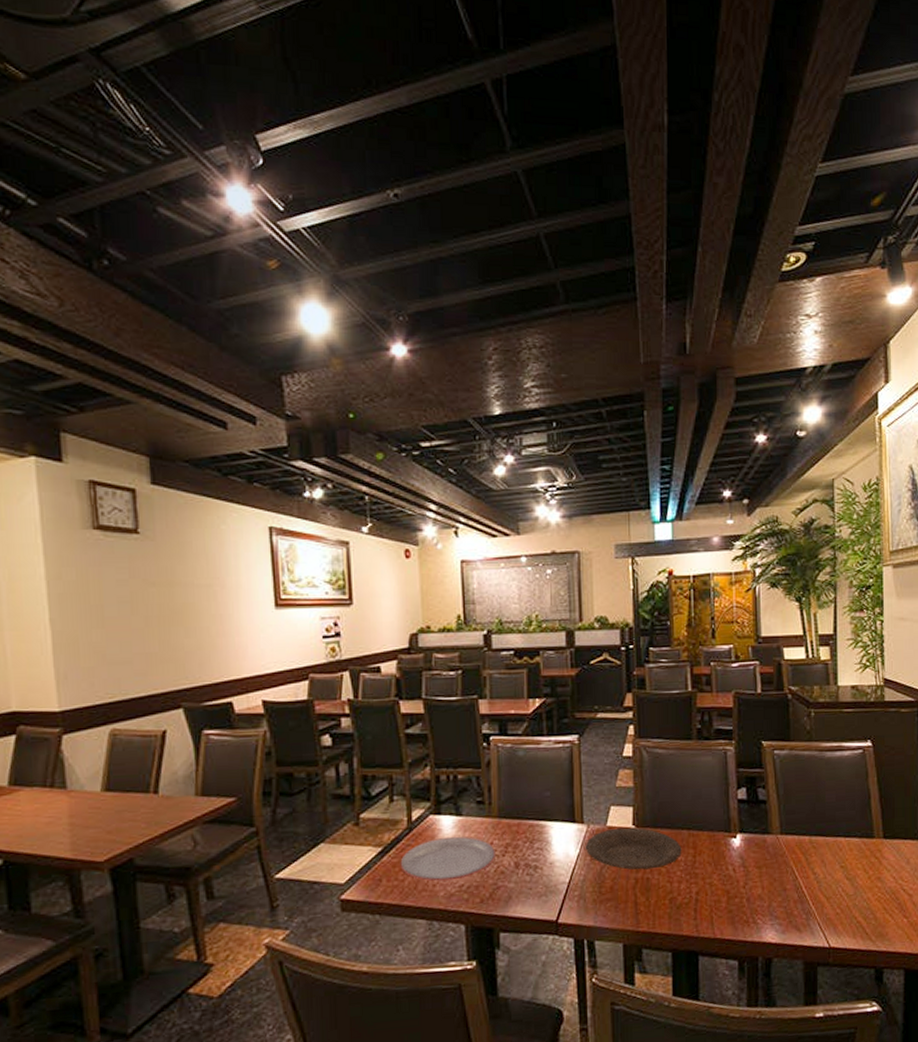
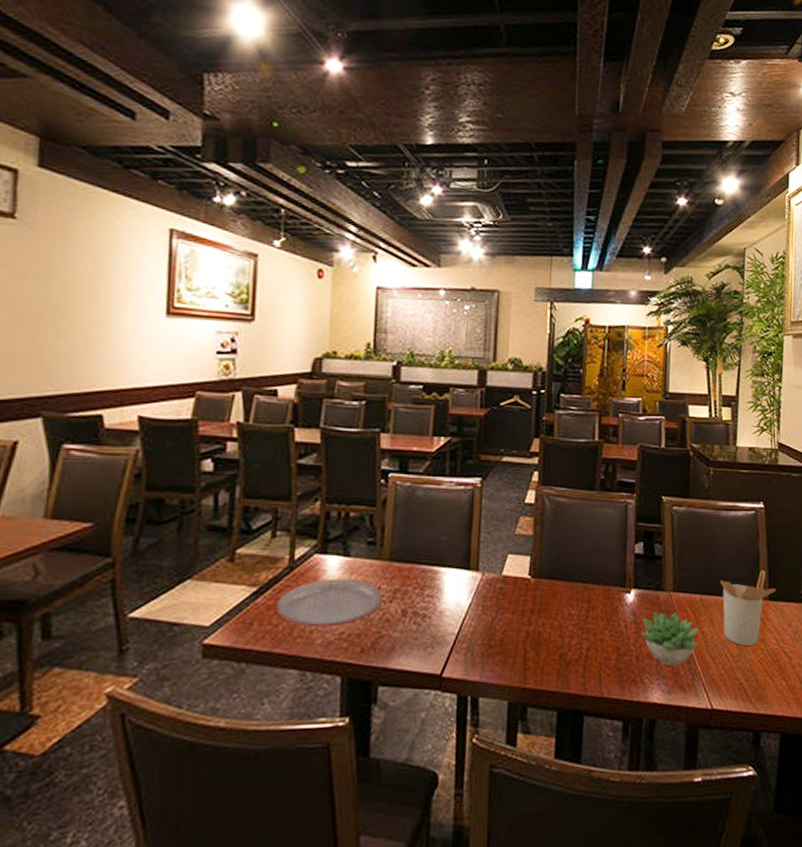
plate: present [585,827,682,870] -> none [477,577,576,623]
succulent plant: none [750,854,811,907] -> present [641,611,699,666]
utensil holder: none [829,809,891,885] -> present [720,570,777,646]

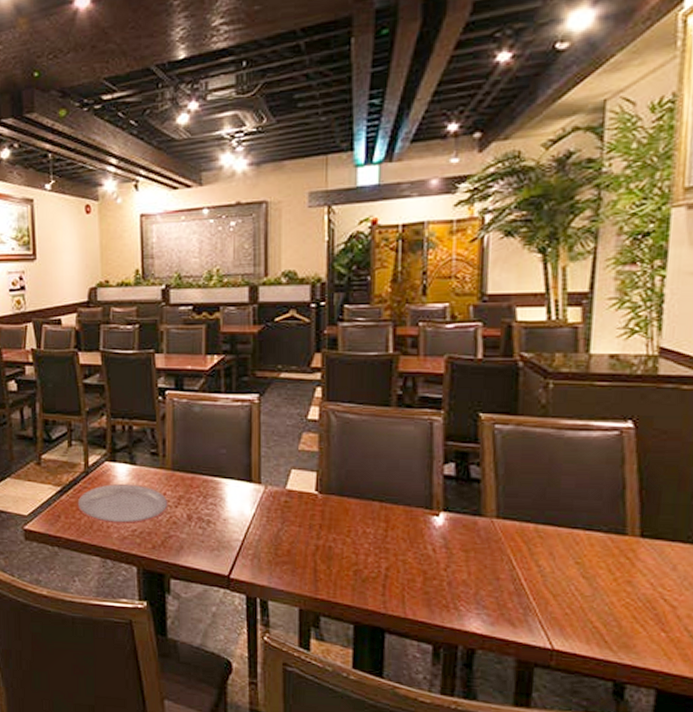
succulent plant: present [641,611,699,666] -> none [454,537,534,597]
utensil holder: present [720,570,777,646] -> none [564,502,653,587]

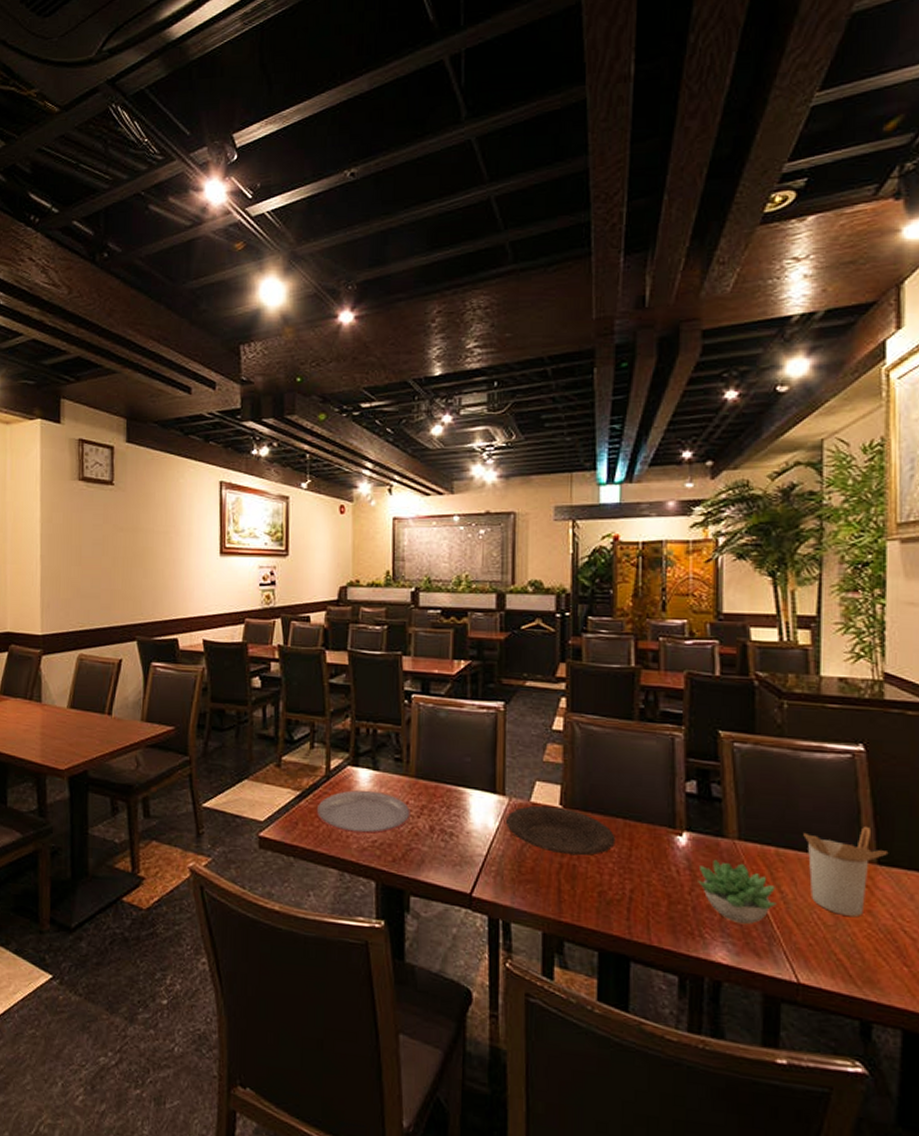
plate: none [261,492,372,538] -> present [505,805,616,856]
succulent plant: none [454,537,534,597] -> present [698,859,777,925]
utensil holder: none [564,502,653,587] -> present [803,827,889,916]

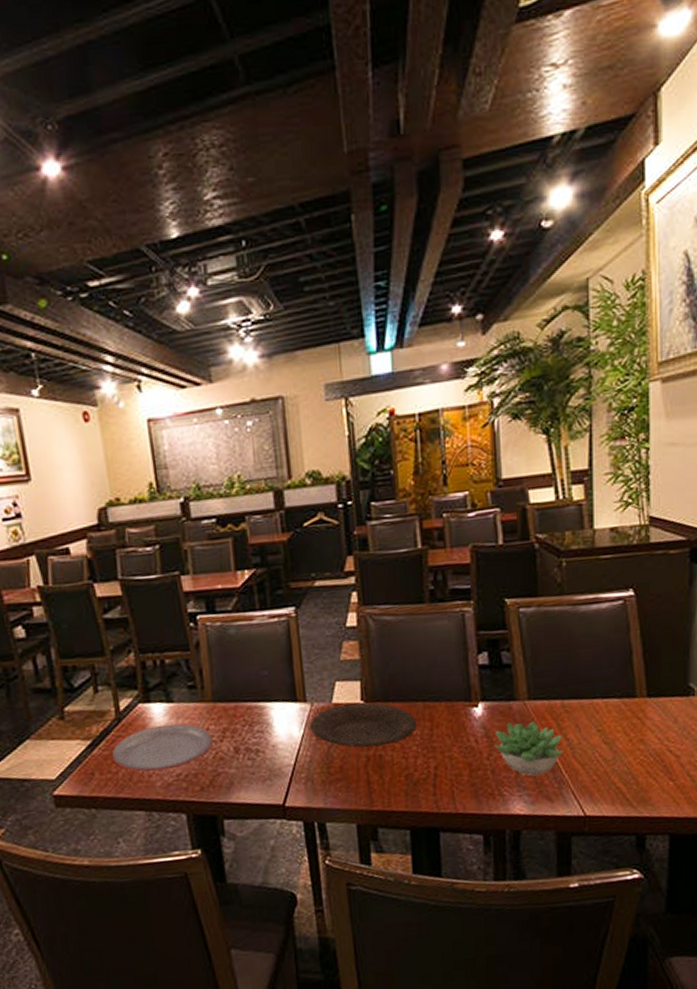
utensil holder: present [803,827,889,916] -> none [584,665,656,749]

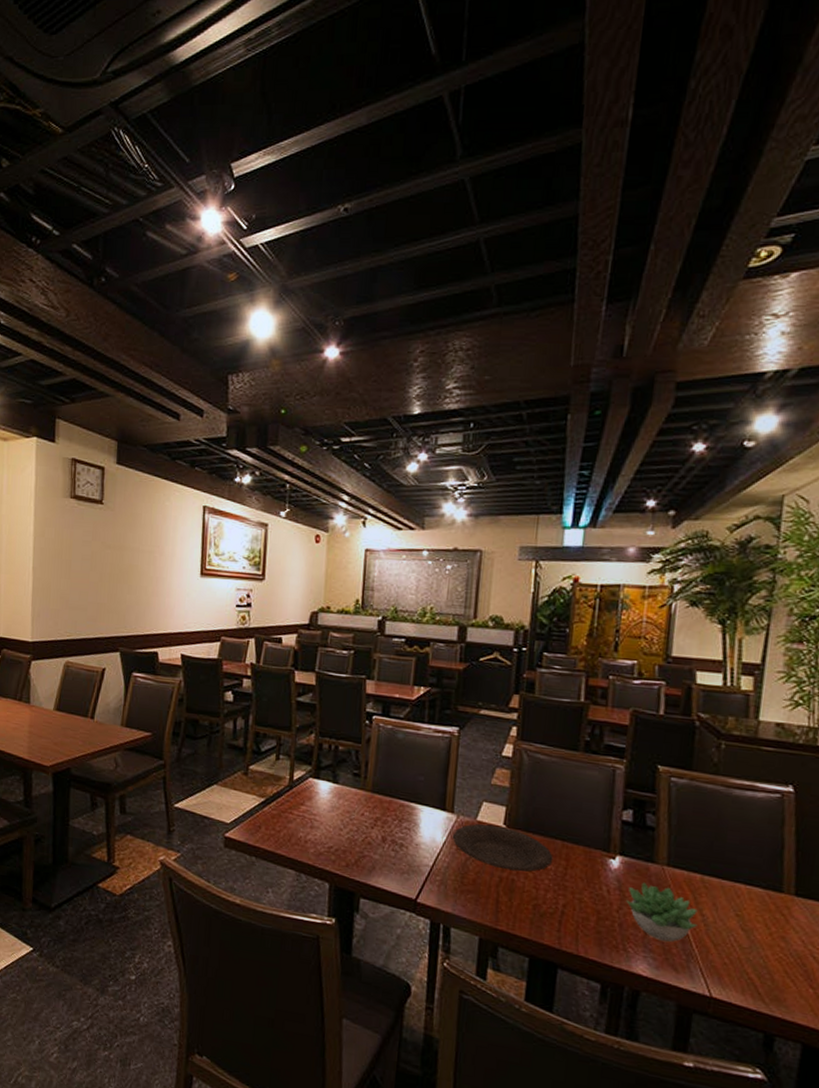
plate: present [111,723,213,772] -> none [278,800,365,841]

